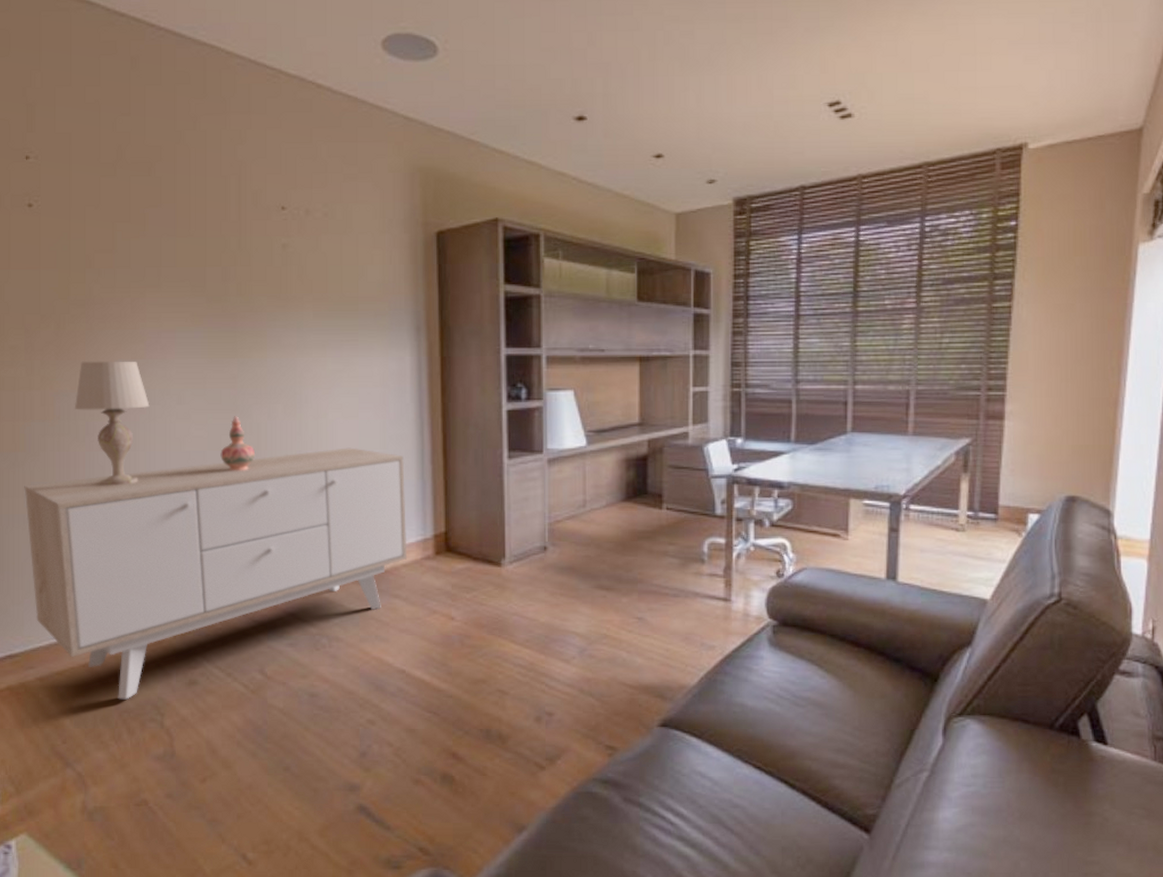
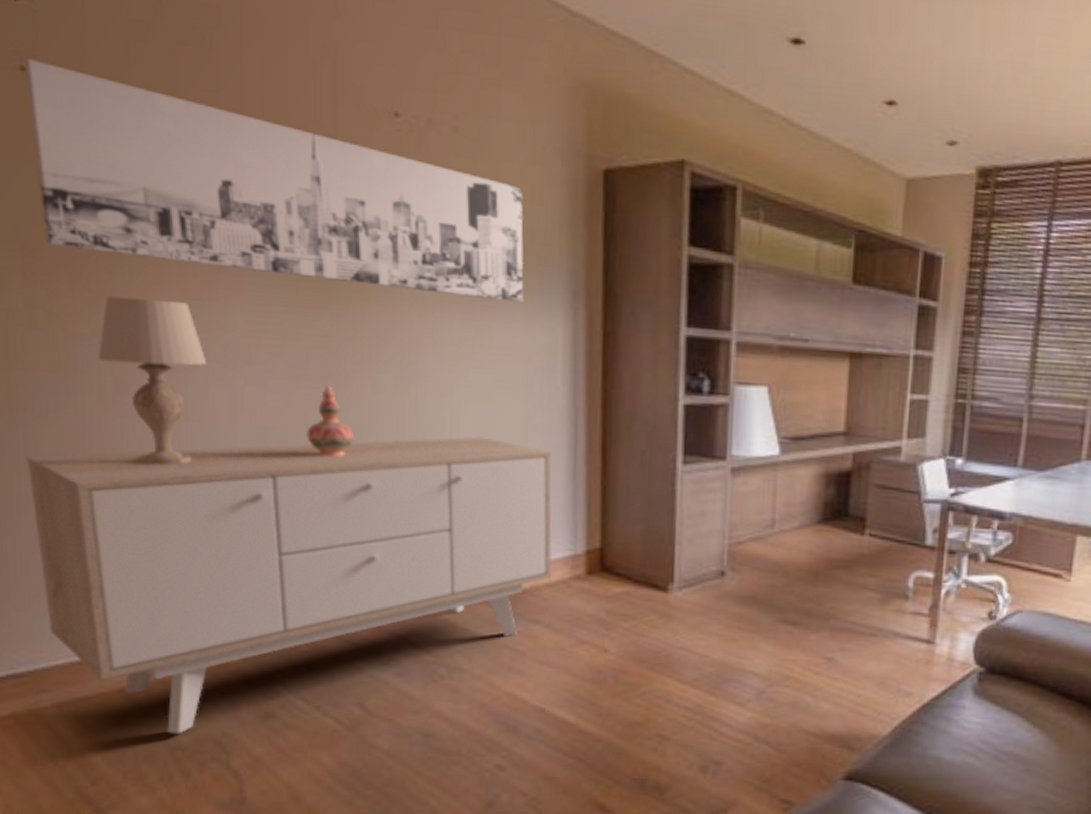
wall art: none [30,197,379,340] -> present [23,57,524,303]

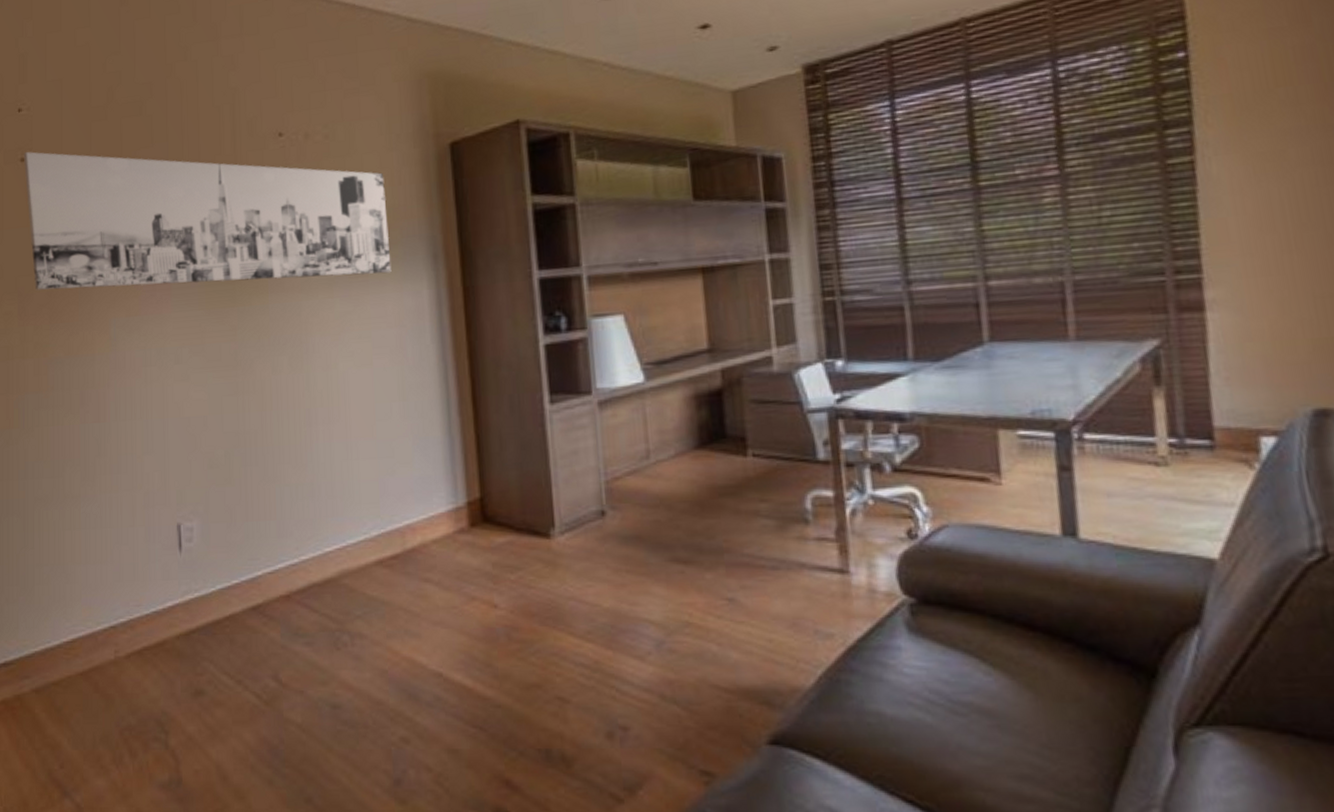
sideboard: present [26,436,553,734] -> none [18,401,438,714]
table lamp: present [97,295,207,465] -> none [68,319,146,462]
decorative vase: present [307,386,354,457] -> none [222,373,259,438]

